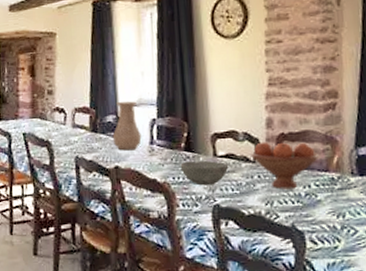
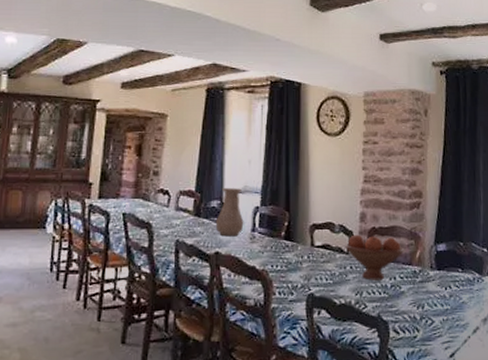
bowl: present [180,161,229,186] -> none [279,249,325,275]

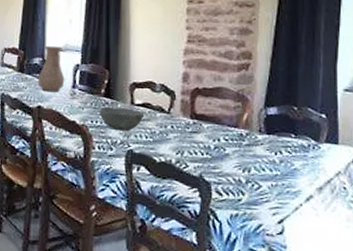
bowl: none [279,249,325,275] -> present [99,106,145,132]
fruit bowl: present [345,234,405,280] -> none [166,94,231,141]

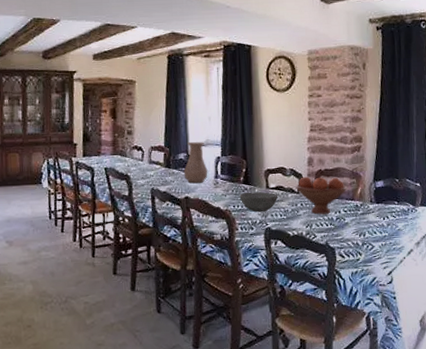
fruit bowl: none [166,94,231,141] -> present [296,176,348,215]

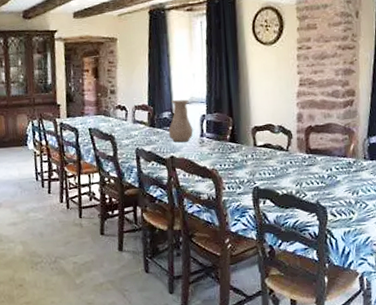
bowl: present [239,192,278,212] -> none [226,150,267,171]
fruit bowl: present [296,176,348,215] -> none [284,133,340,173]

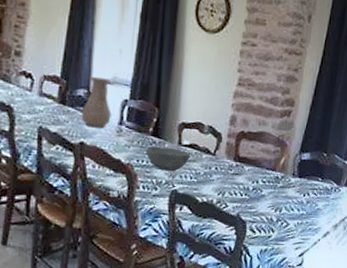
bowl: none [226,150,267,171] -> present [145,146,191,172]

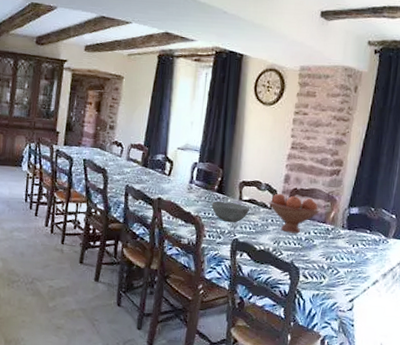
vase: present [81,76,112,129] -> none [159,143,184,186]
fruit bowl: none [212,137,270,183] -> present [268,193,321,234]

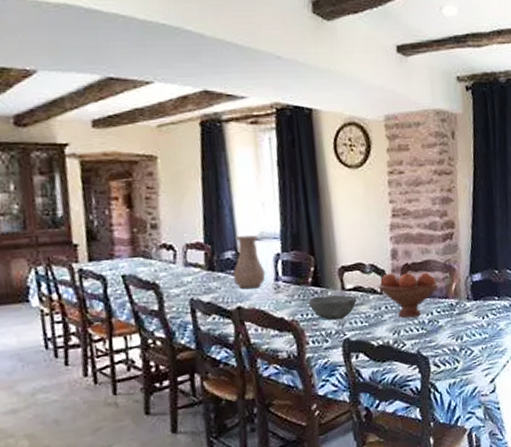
vase: none [159,143,184,186] -> present [232,235,266,290]

